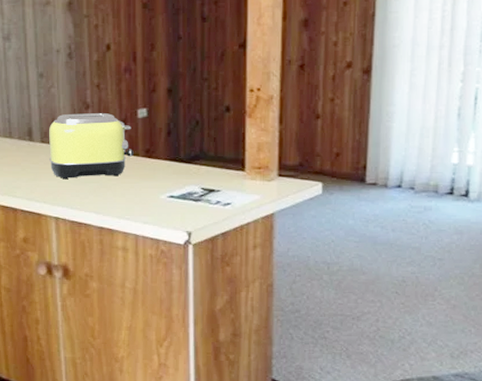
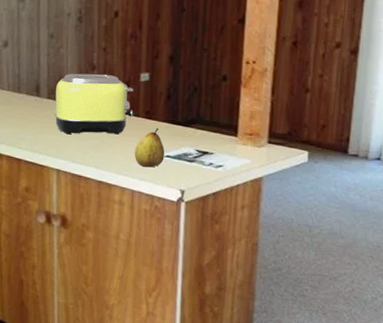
fruit: none [136,166,168,210] -> present [134,127,165,167]

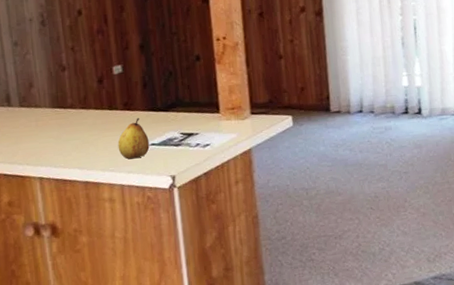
toaster: present [54,73,135,135] -> none [27,73,113,140]

